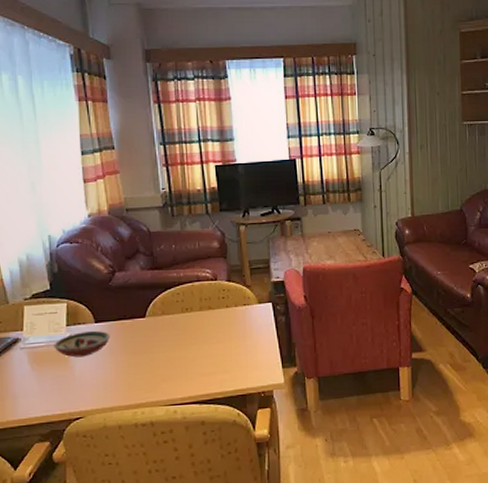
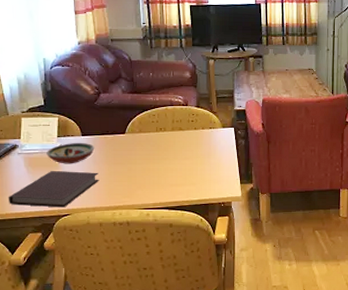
notebook: none [9,365,117,411] -> present [8,171,100,208]

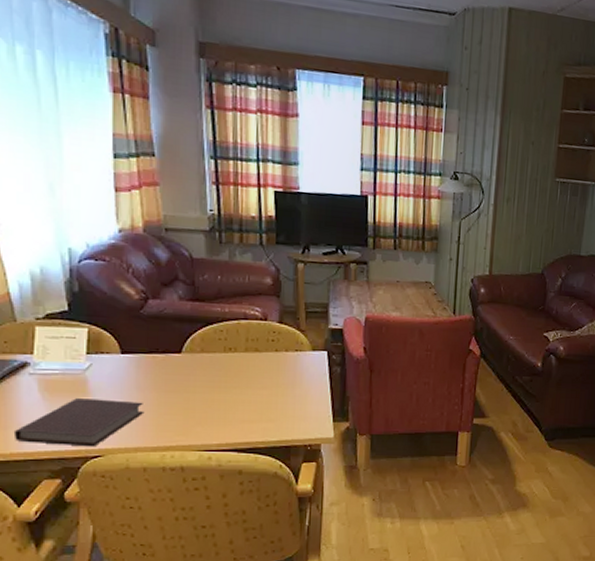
decorative bowl: present [46,142,95,164] -> none [70,361,139,391]

